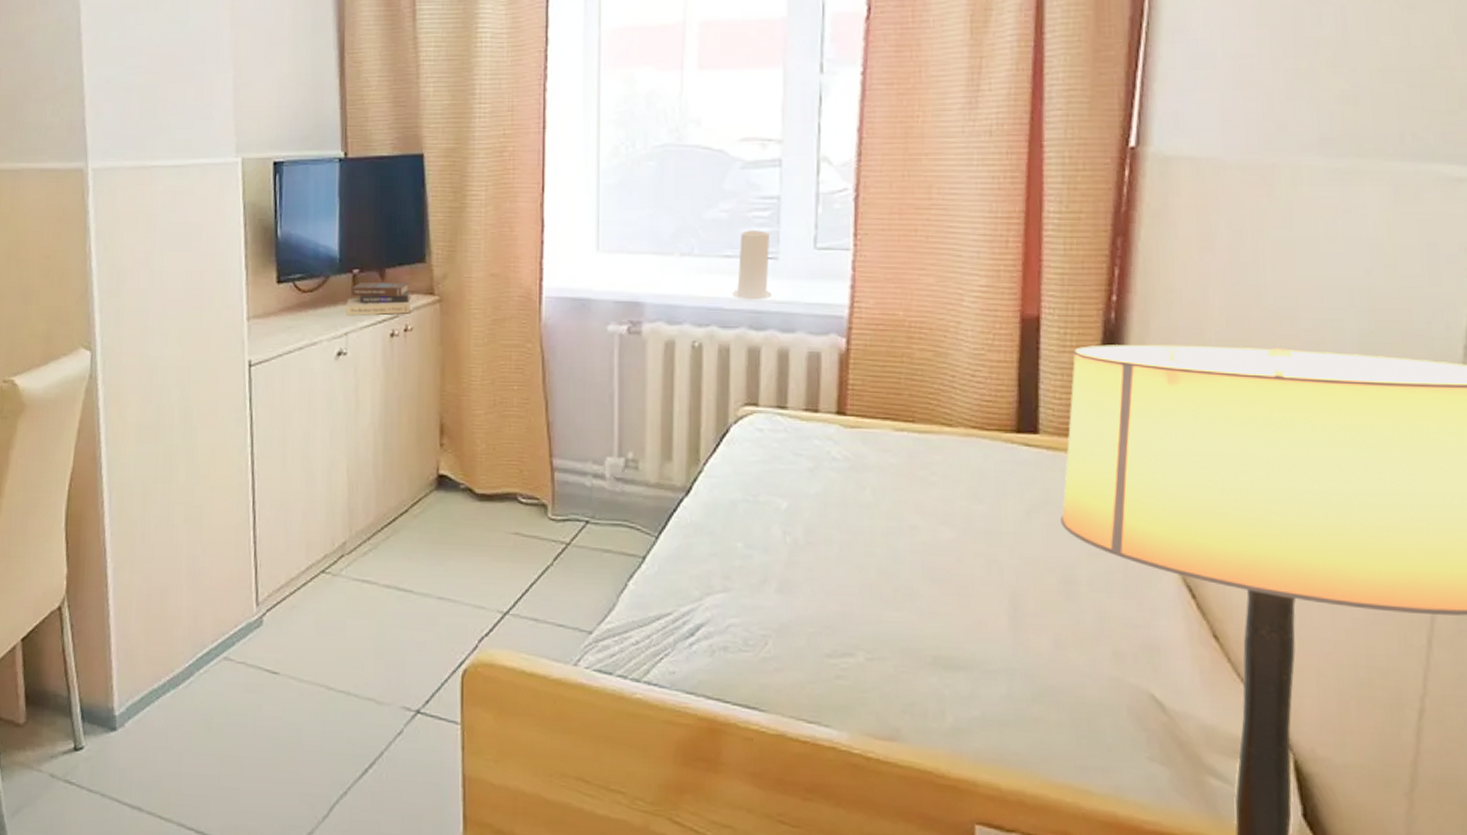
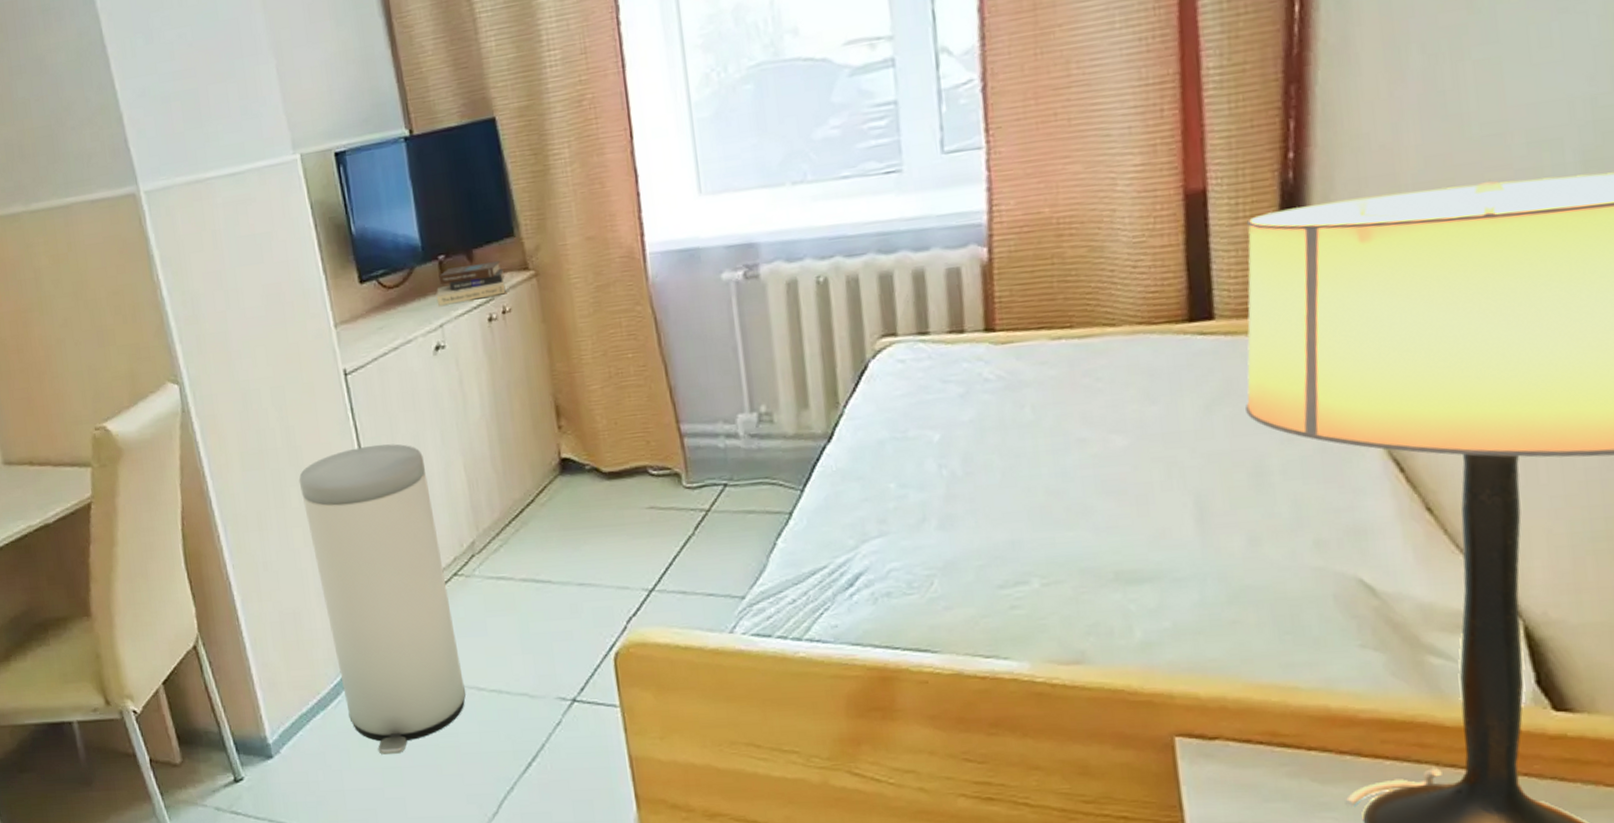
pedal bin: none [189,436,315,743] -> present [298,444,466,755]
candle: present [732,230,771,301] -> none [854,142,899,223]

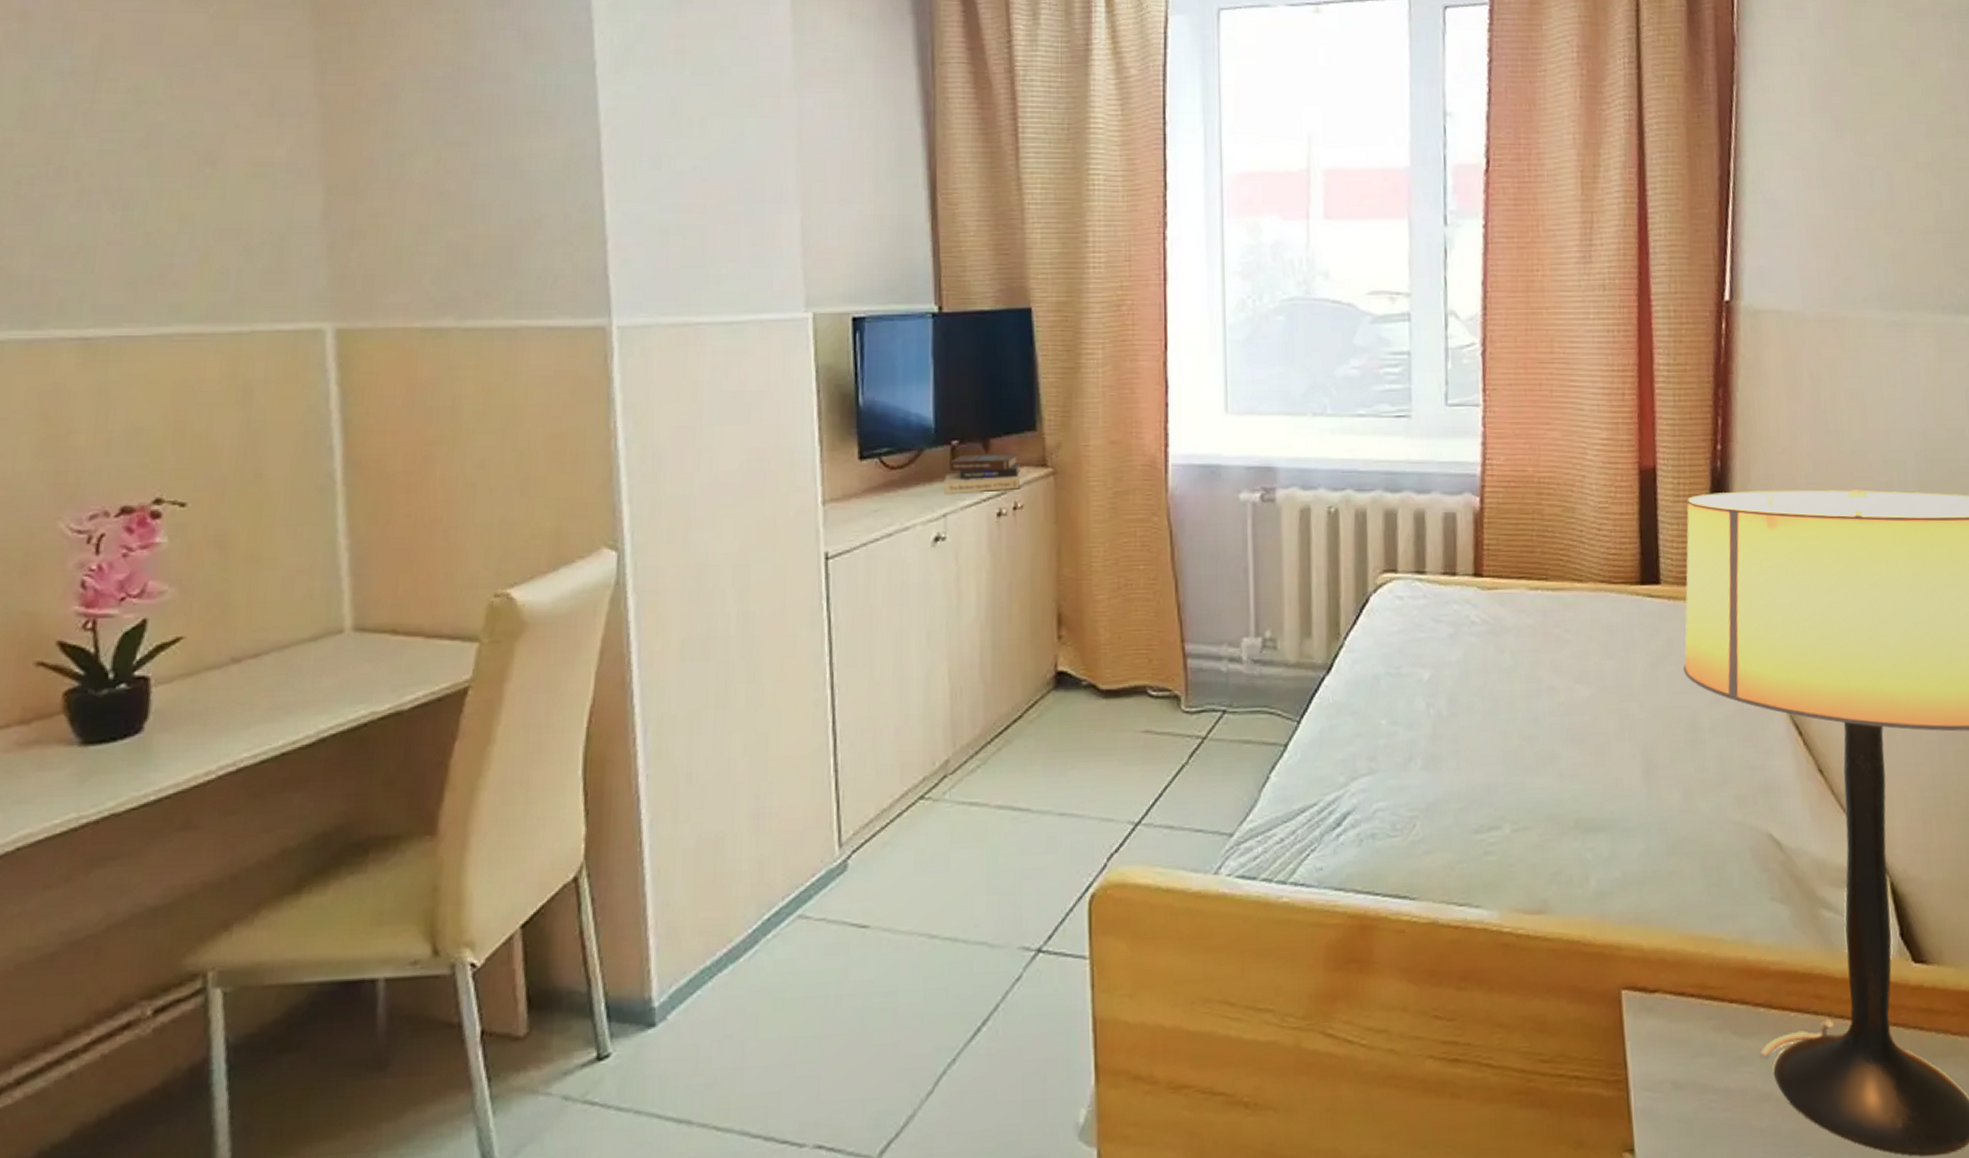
pedal bin: present [298,444,466,755] -> none [749,641,914,1020]

